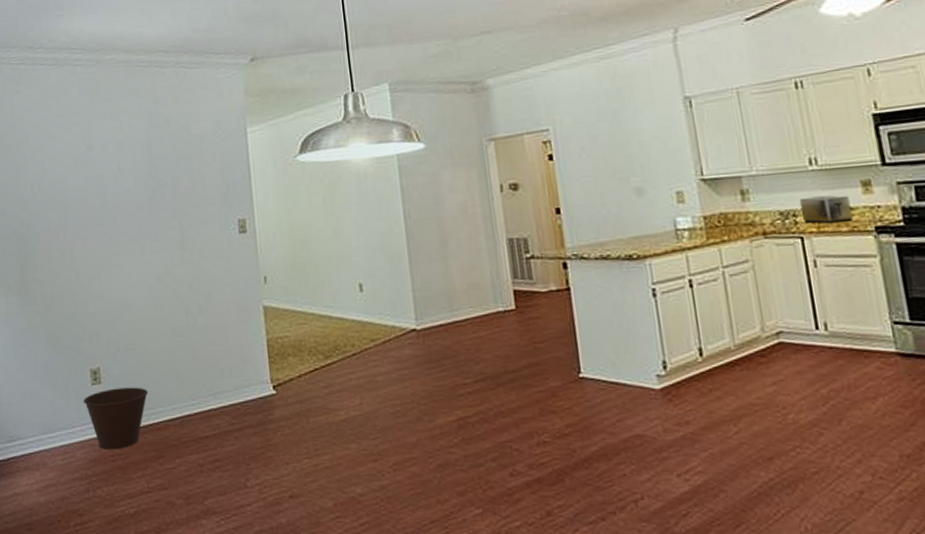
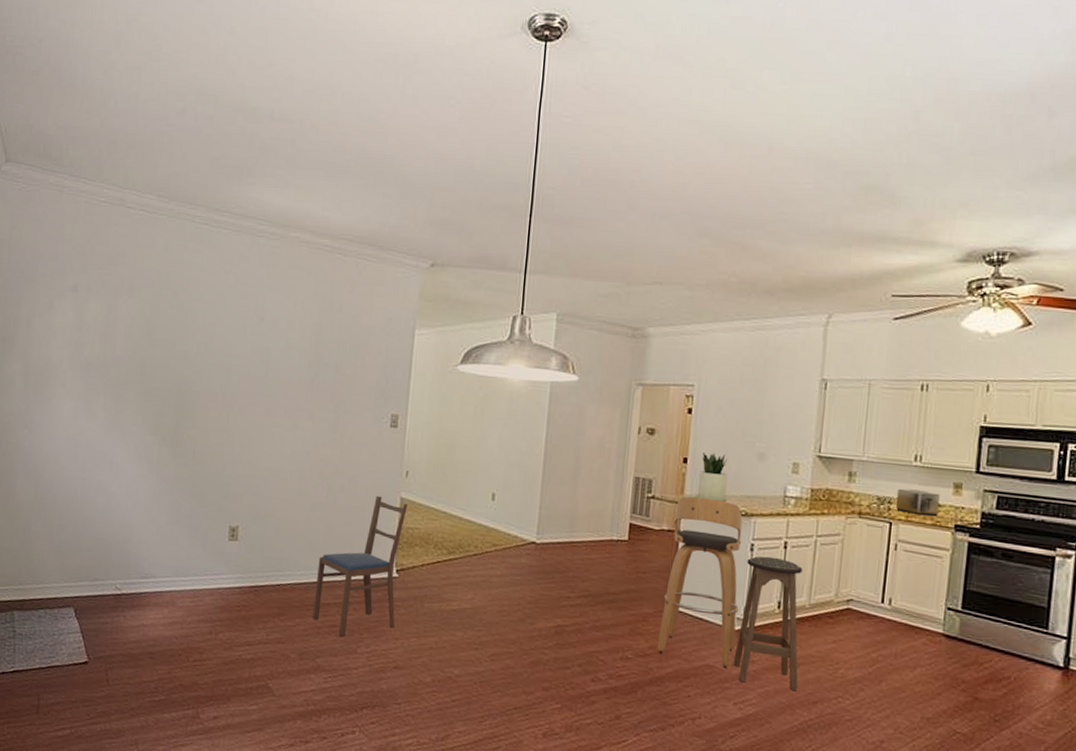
basket: present [83,387,148,450] -> none [218,547,280,602]
dining chair: none [189,308,282,472] -> present [312,495,408,637]
bar stool: none [559,246,663,436] -> present [656,496,743,669]
planter: none [574,197,615,249] -> present [695,453,729,502]
stool: none [652,299,747,449] -> present [733,556,803,692]

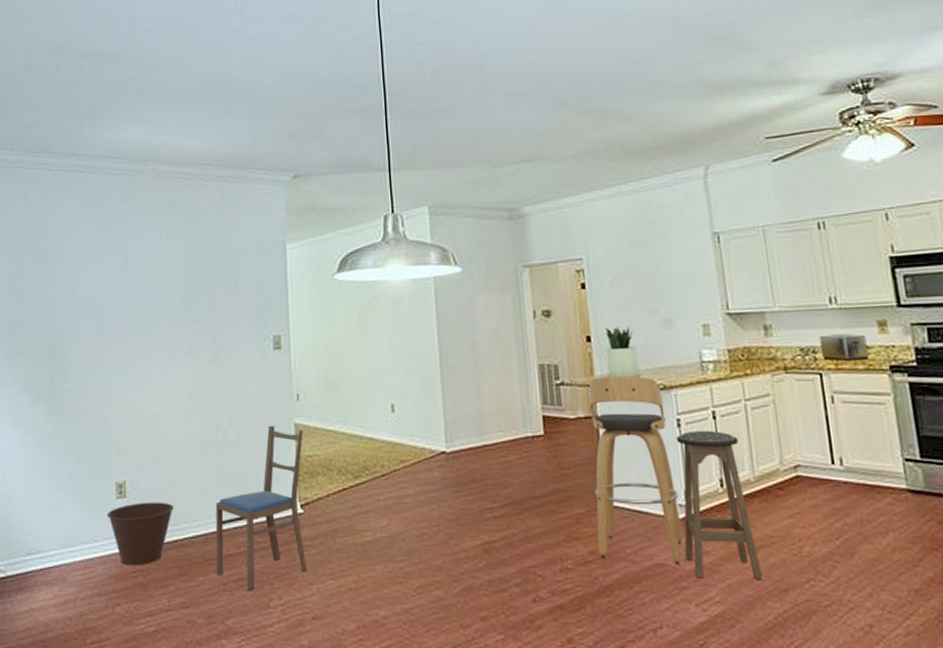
basket: none [218,547,280,602] -> present [106,502,174,566]

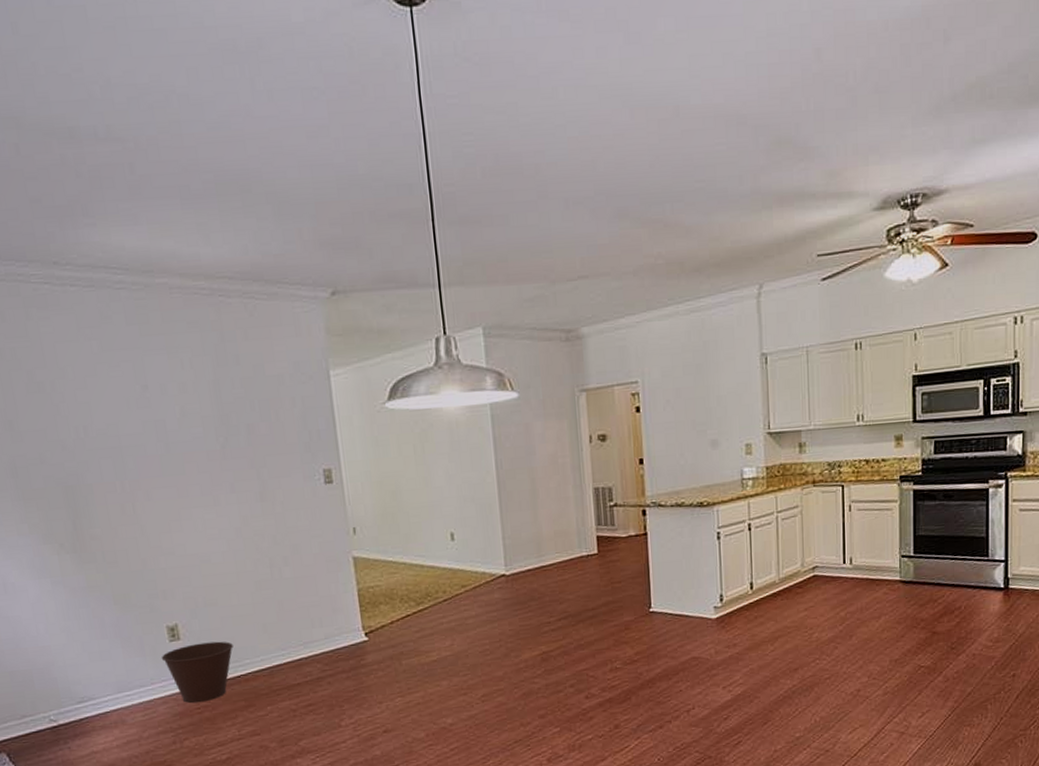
dining chair: present [215,425,307,591] -> none [277,559,376,714]
bar stool: present [588,375,684,565] -> none [640,494,716,657]
planter: present [605,326,643,378] -> none [656,448,689,497]
stool: present [676,430,763,581] -> none [716,540,779,667]
toaster: present [820,334,869,362] -> none [846,448,884,474]

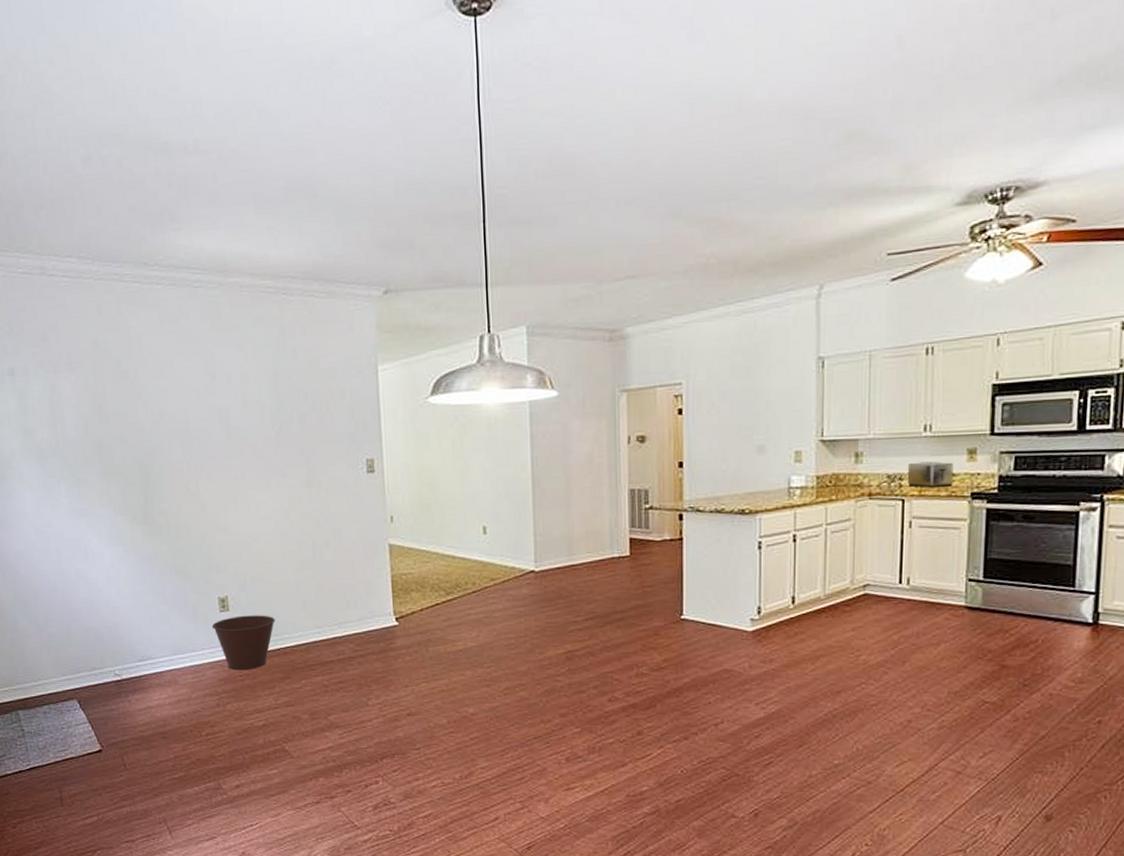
toaster: none [846,448,884,474] -> present [908,461,954,489]

